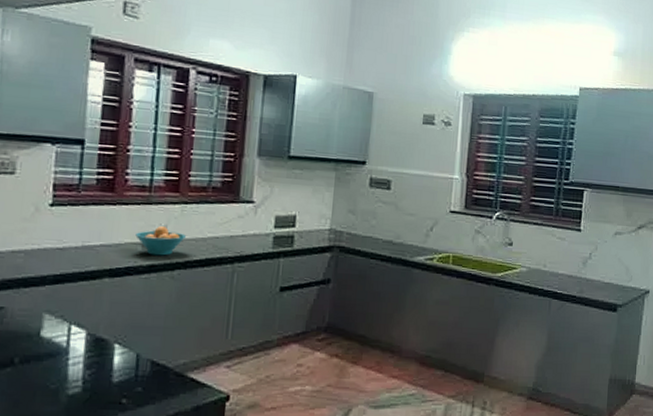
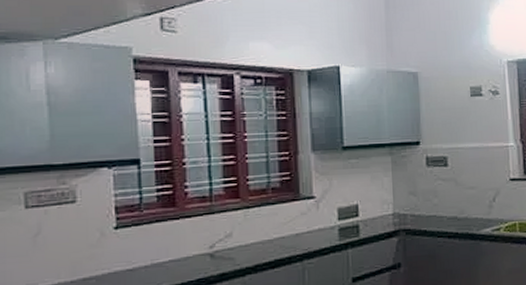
fruit bowl: present [135,226,186,256] -> none [202,234,252,264]

